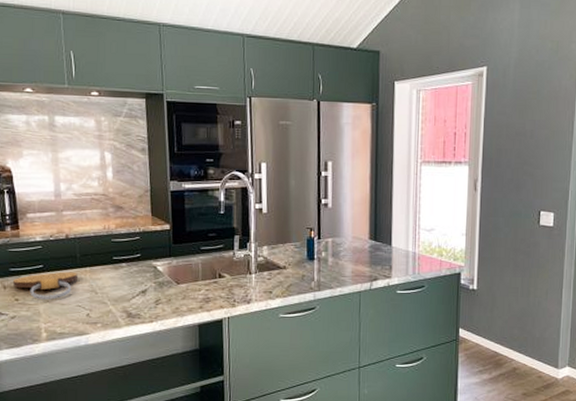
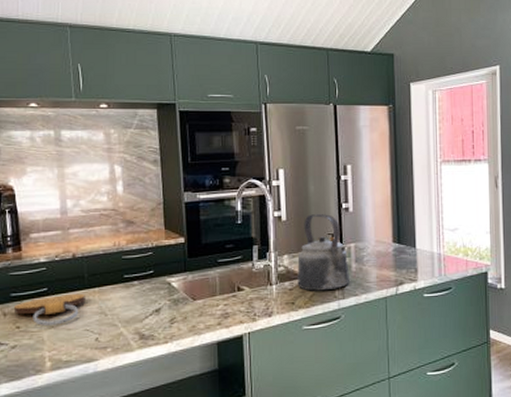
kettle: none [276,207,326,282] -> present [297,213,349,291]

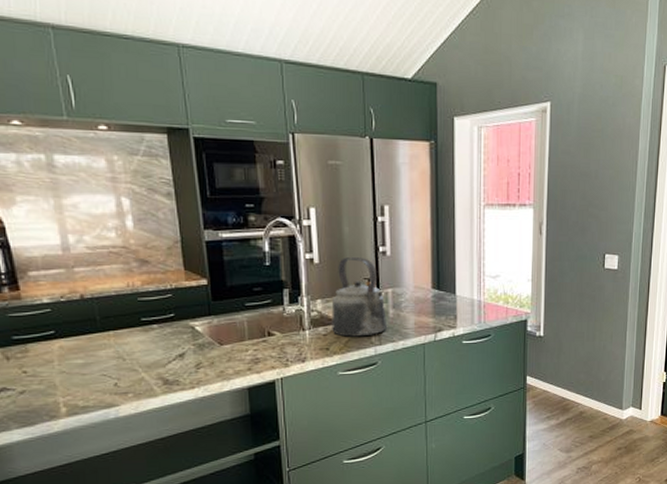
cutting board: present [14,293,85,326] -> none [18,337,99,370]

